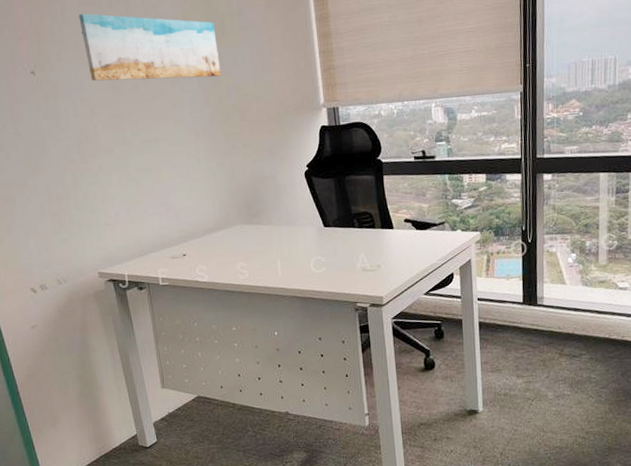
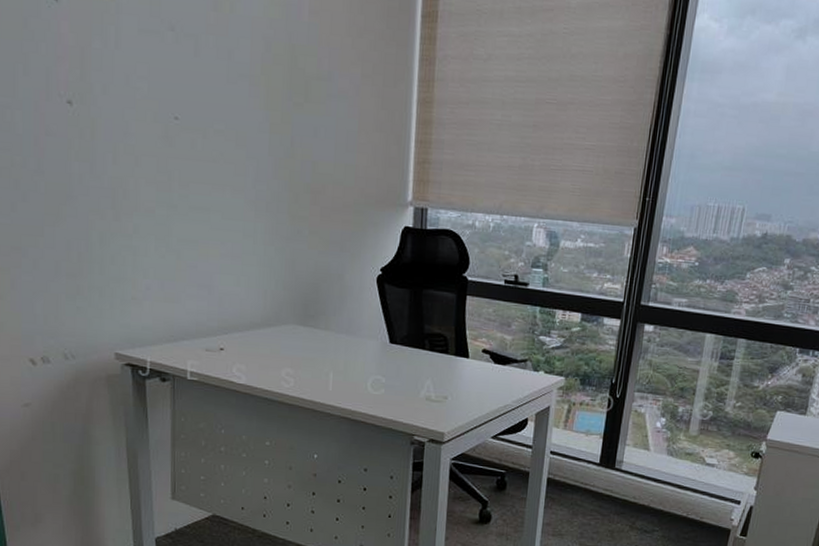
wall art: present [78,13,222,81] -> none [135,43,298,148]

